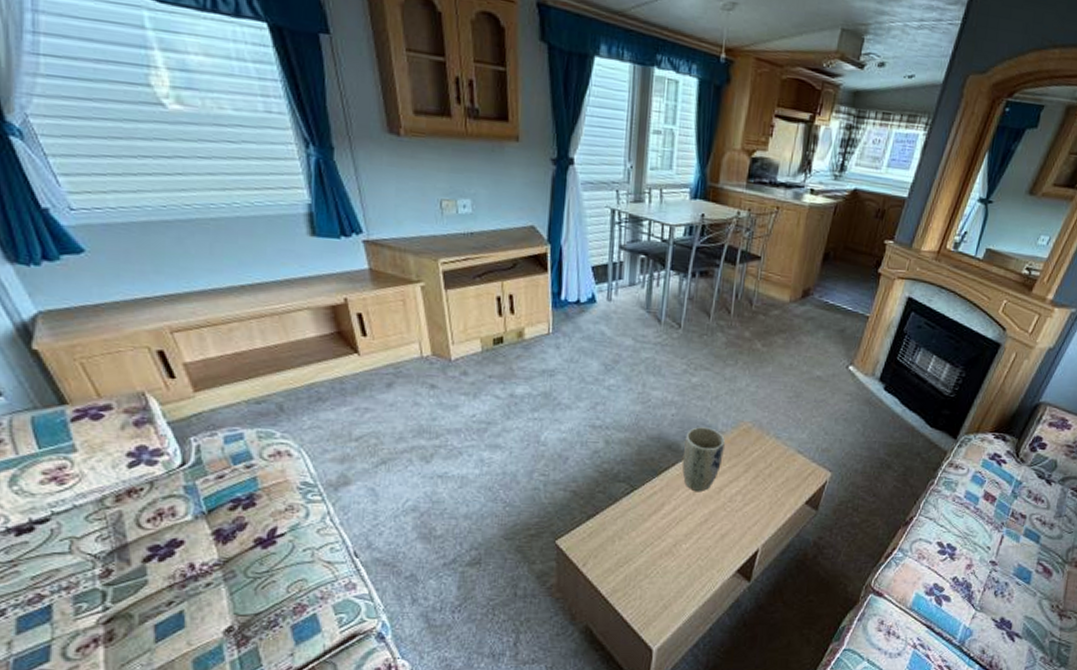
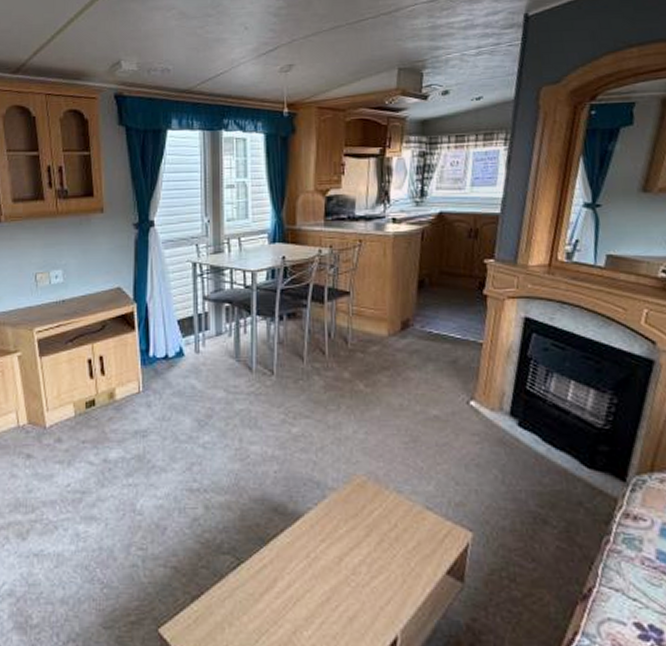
plant pot: present [682,427,725,492] -> none [291,484,338,564]

